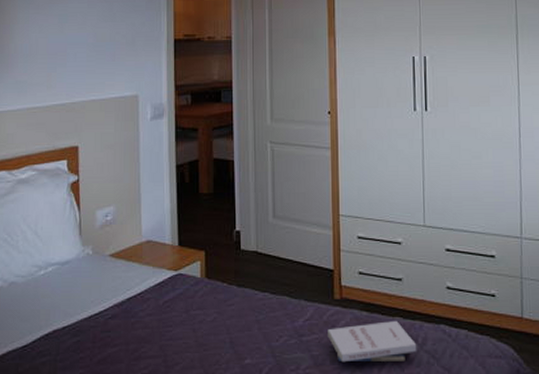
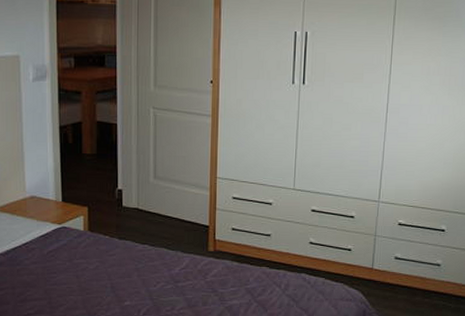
books: present [327,320,417,363] -> none [201,269,280,304]

